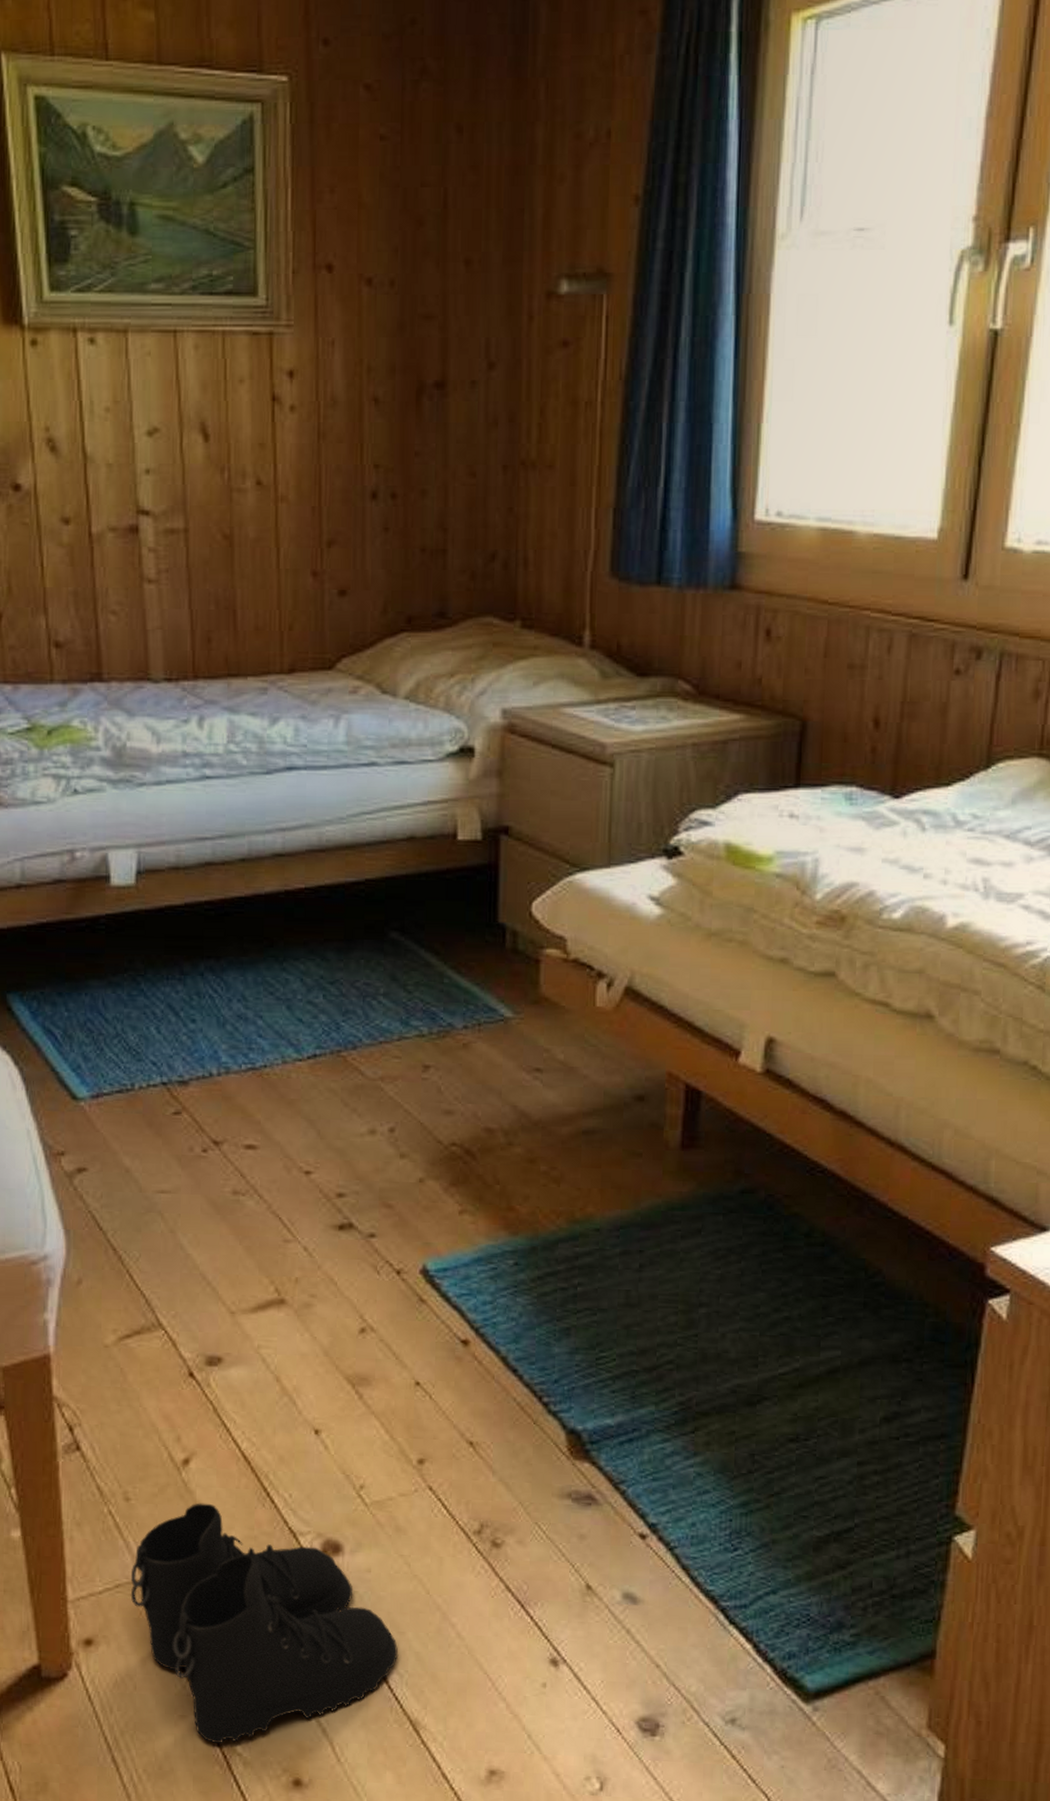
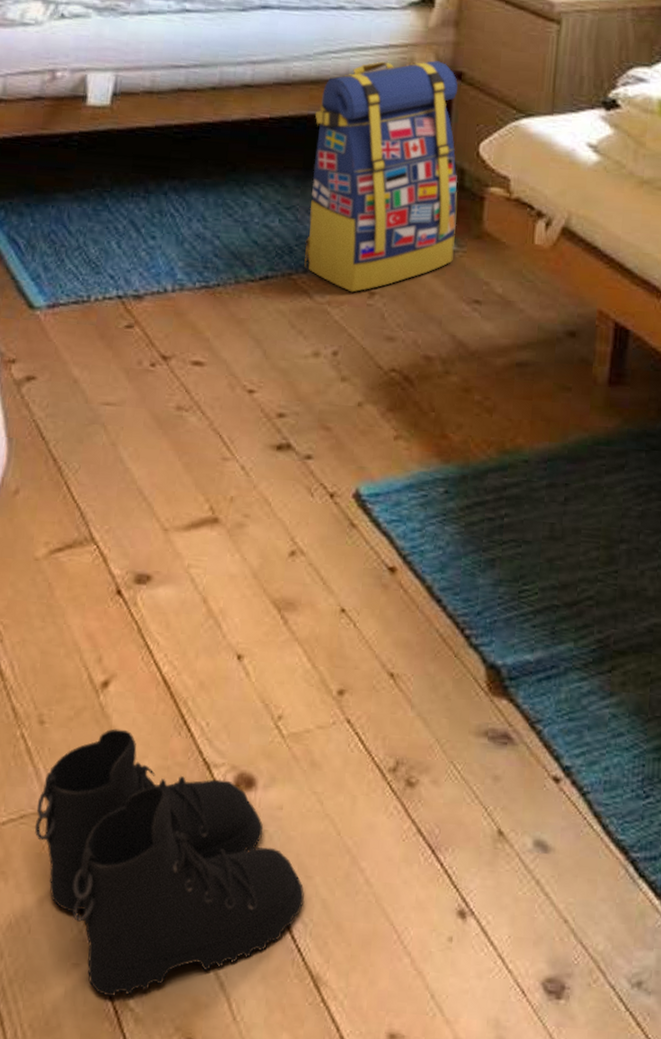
backpack: none [352,816,512,1067] -> present [304,60,458,293]

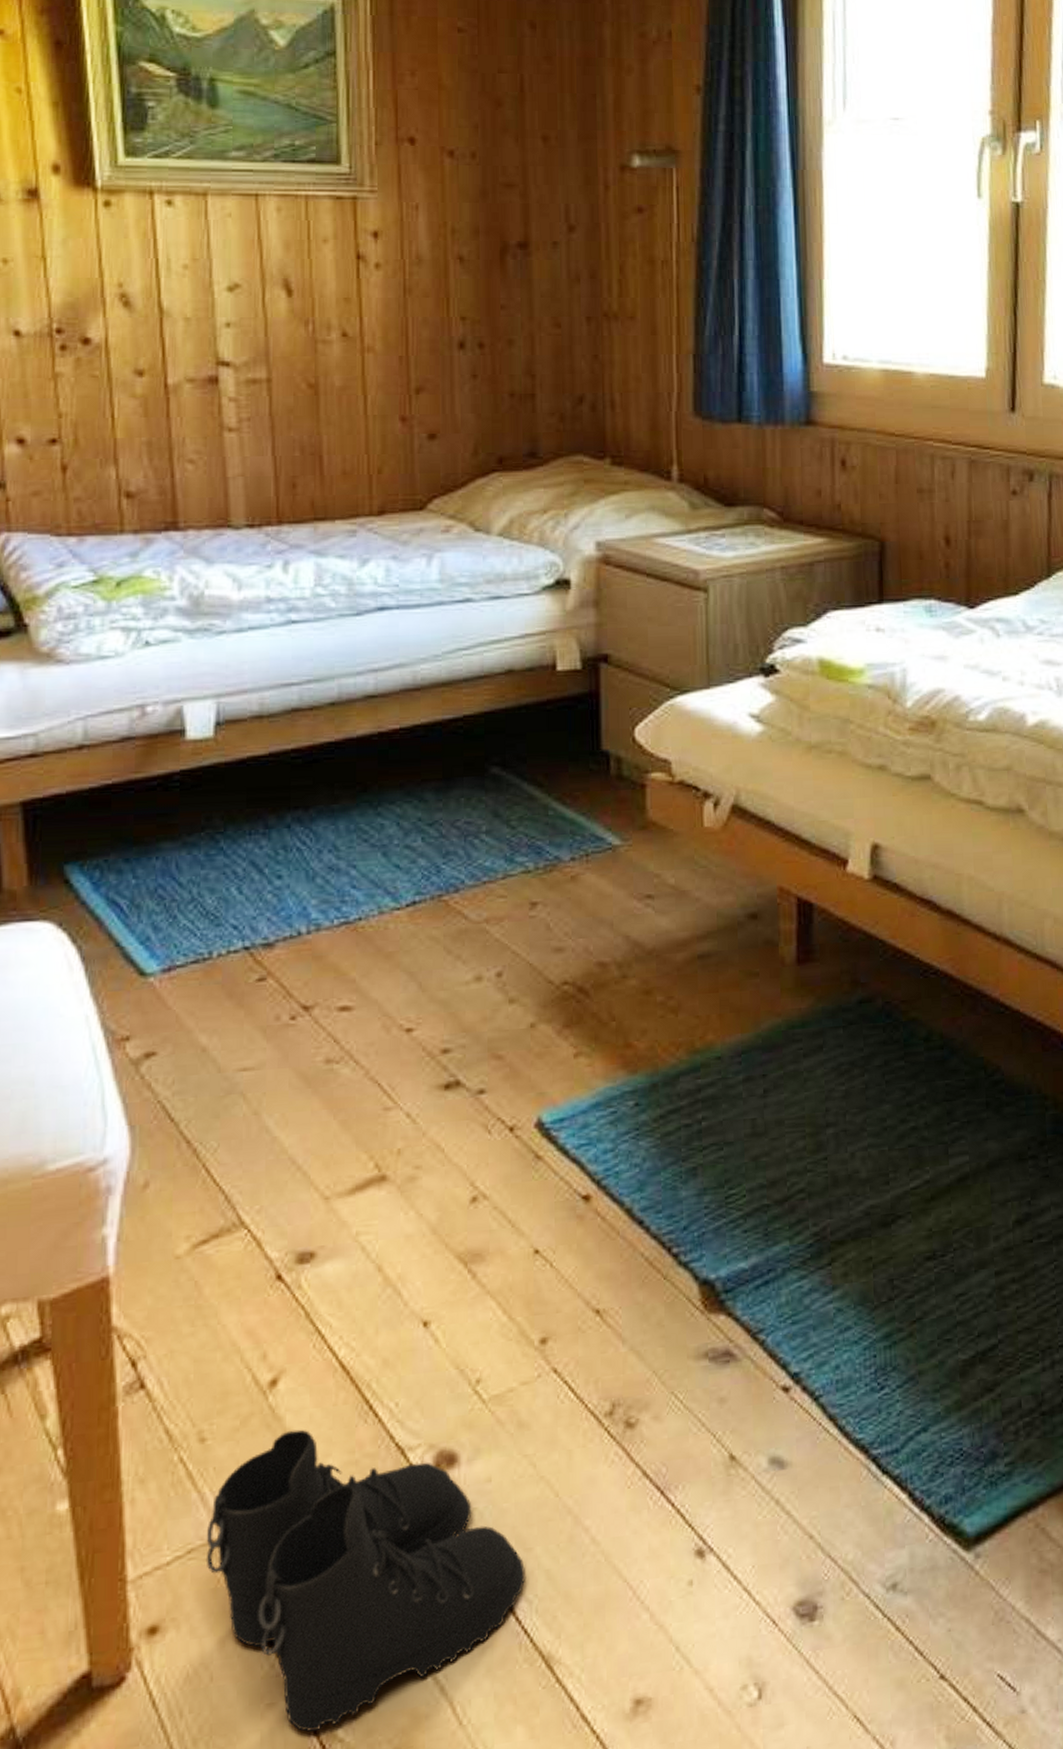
backpack: present [304,60,458,293] -> none [450,645,619,906]

